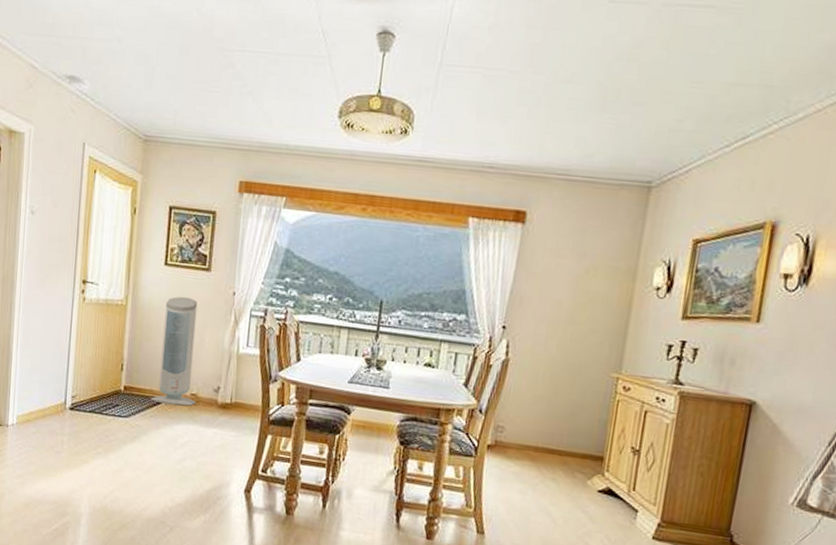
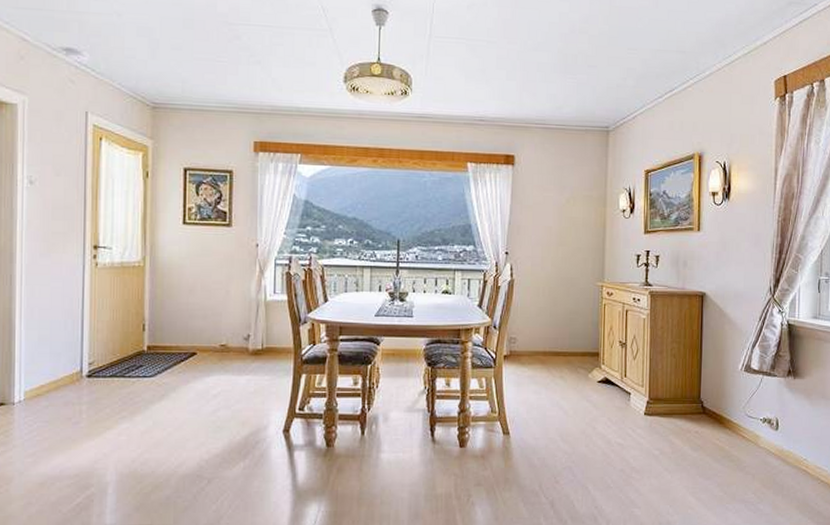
air purifier: present [151,296,198,406] -> none [178,252,227,358]

